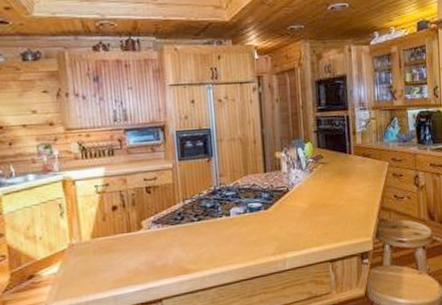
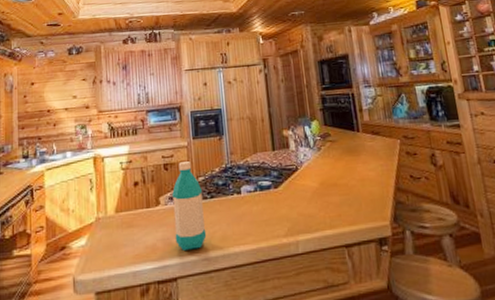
water bottle: none [156,184,193,273] -> present [172,161,207,250]

